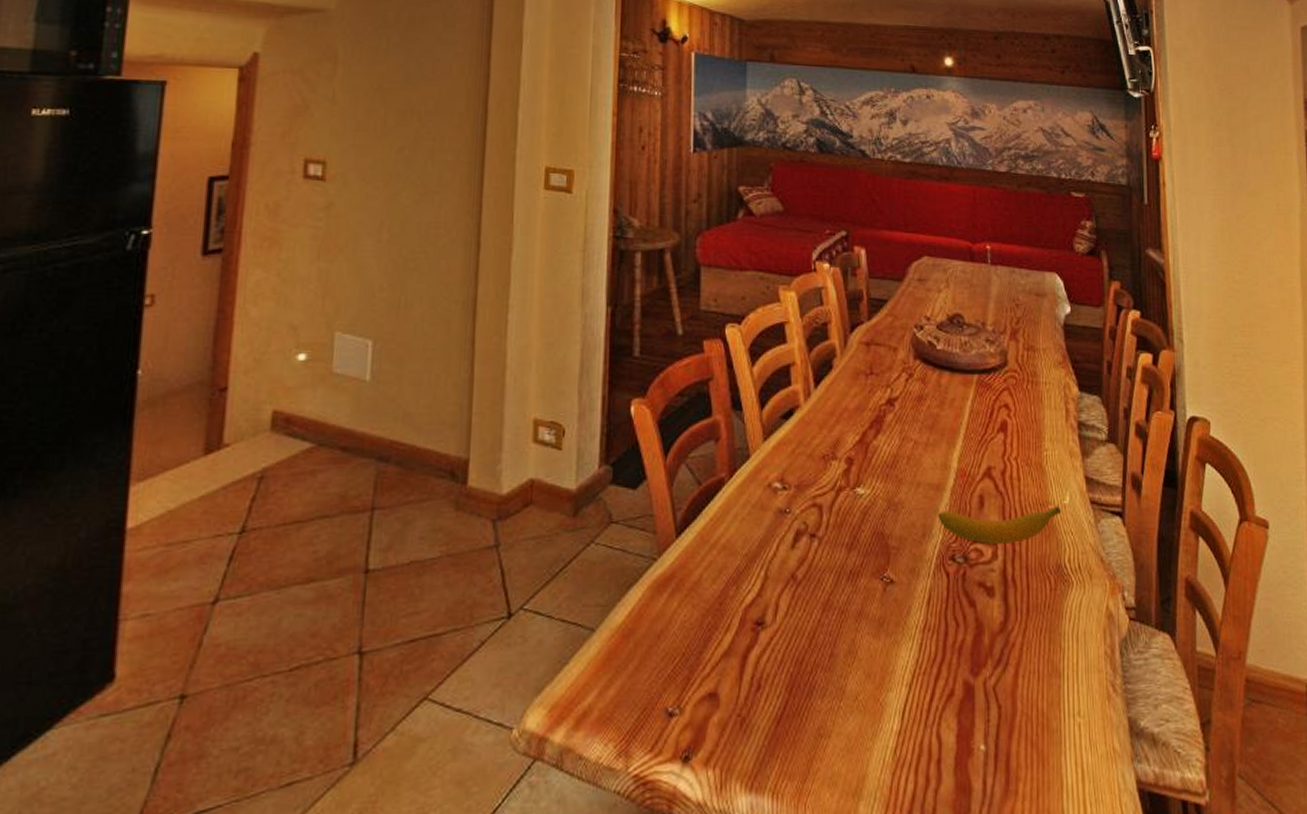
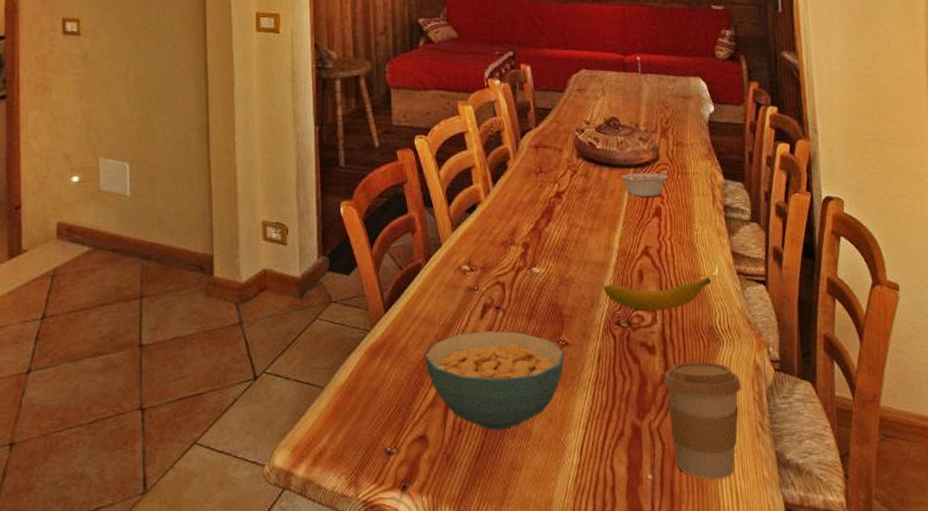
cereal bowl: none [722,562,889,687] -> present [425,330,565,431]
legume: none [963,377,1019,409] -> present [621,169,670,198]
coffee cup: none [1002,606,1091,752] -> present [663,361,741,480]

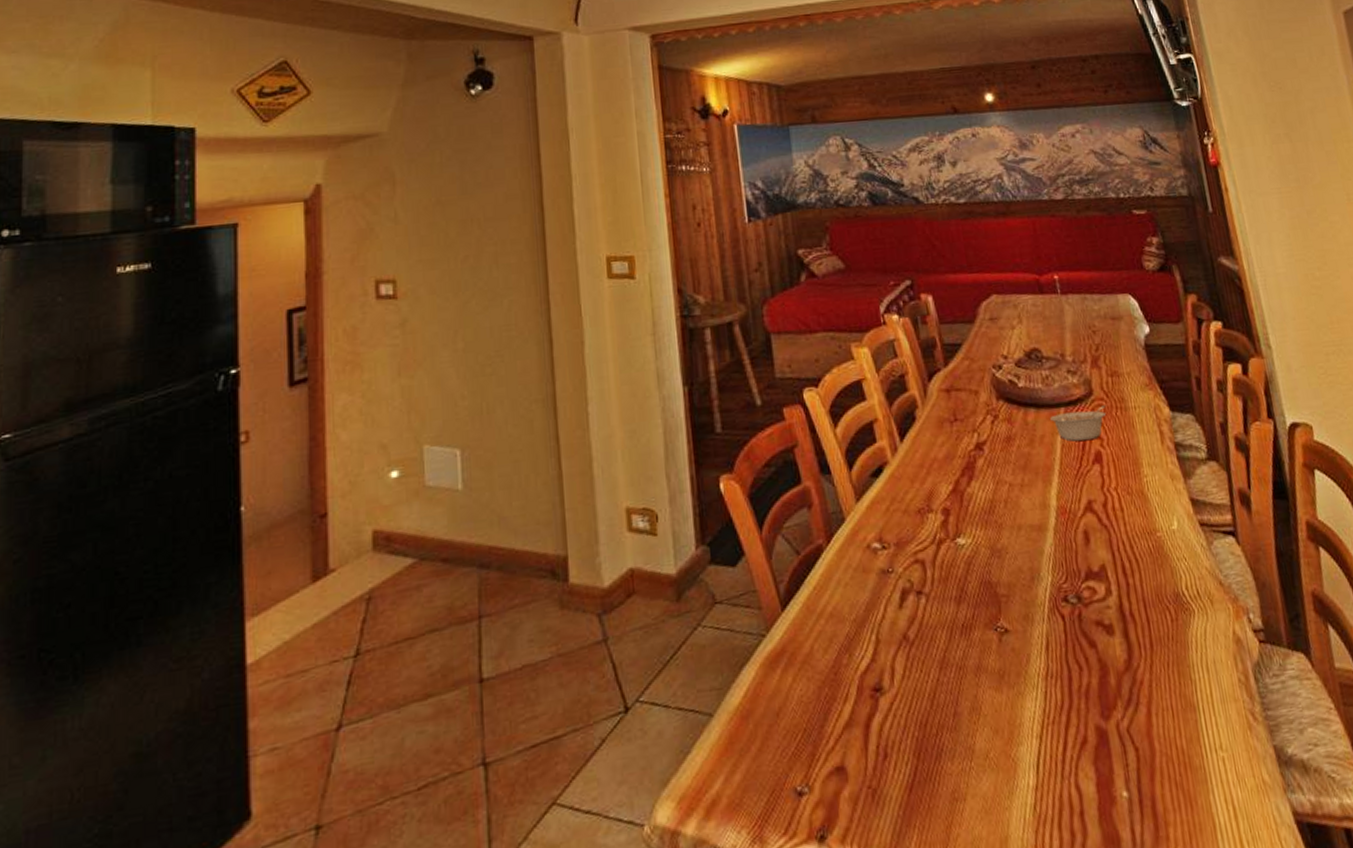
cereal bowl: present [425,330,565,431] -> none [835,621,1006,752]
banana: present [604,277,712,311] -> none [1044,532,1172,581]
coffee cup: present [663,361,741,480] -> none [1127,638,1227,791]

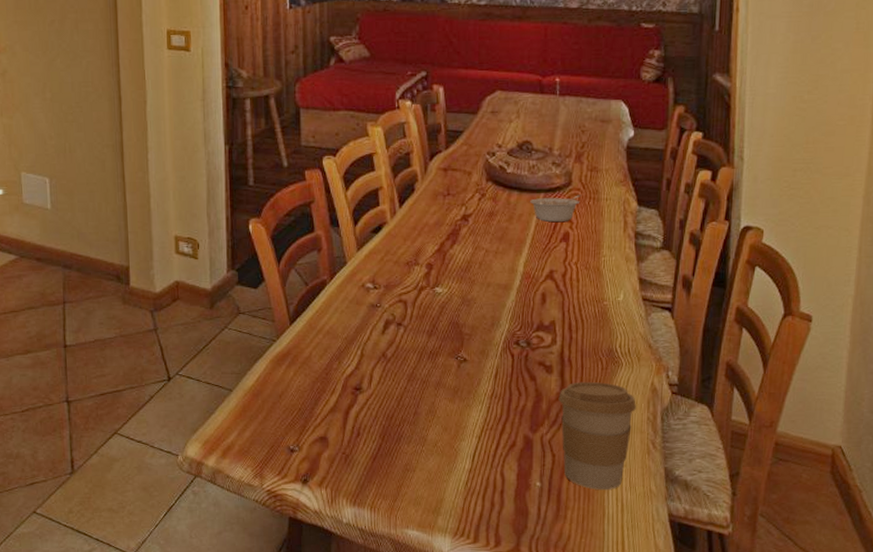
coffee cup: none [1127,638,1227,791] -> present [558,381,636,491]

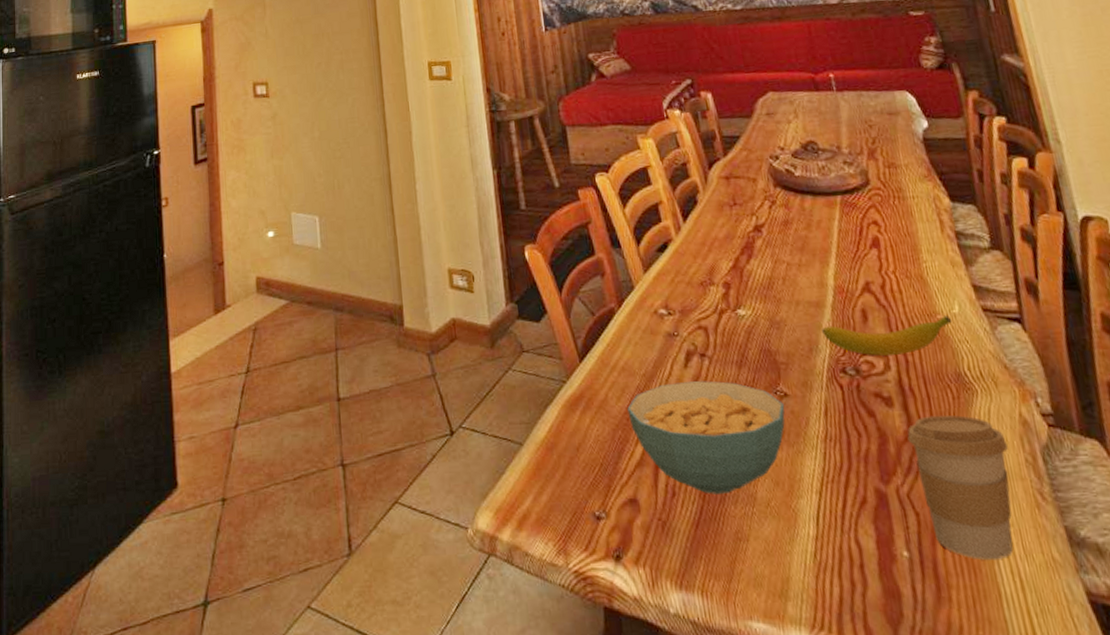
cereal bowl: none [328,345,463,436] -> present [627,380,785,494]
banana: none [505,302,616,332] -> present [822,315,953,356]
legume: present [530,195,582,223] -> none [827,194,884,227]

